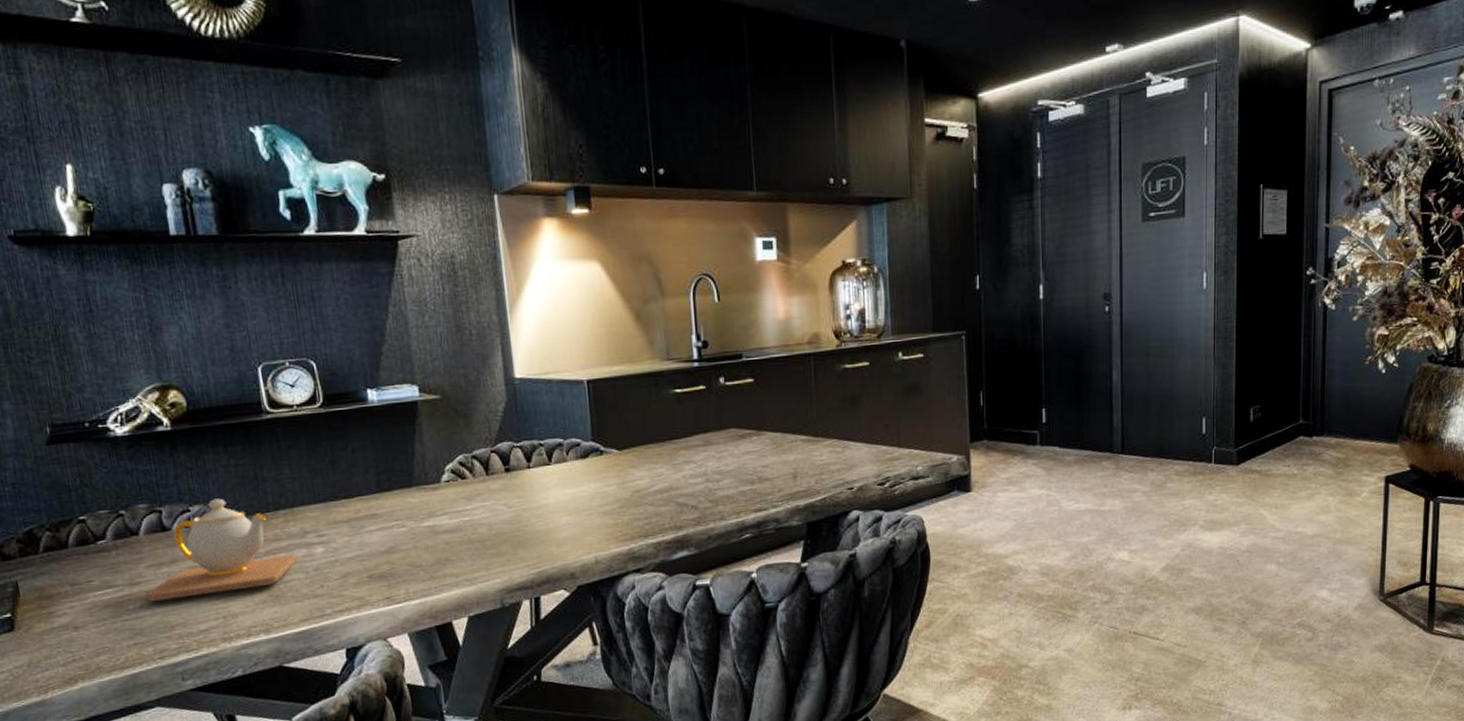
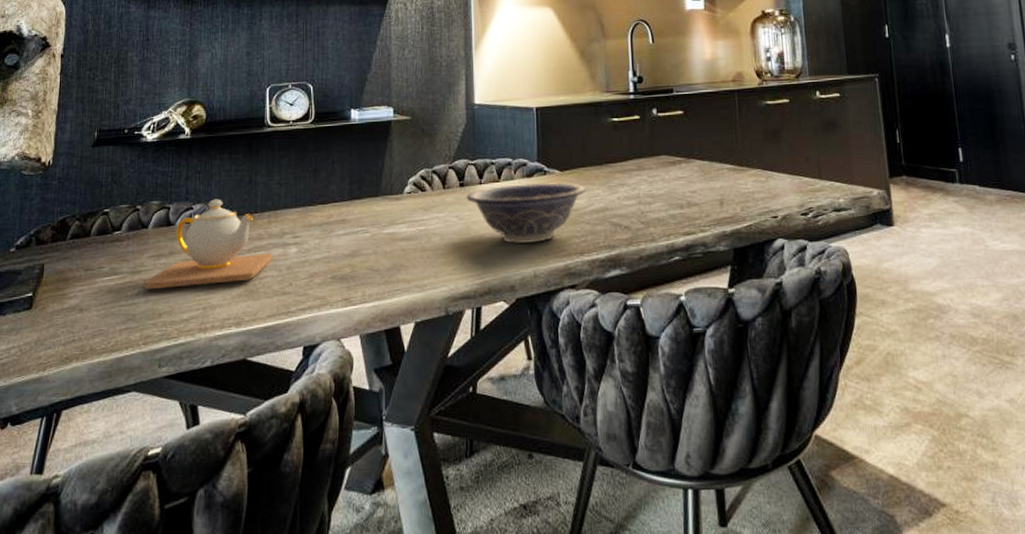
decorative bowl: none [513,462,648,531] -> present [466,182,586,245]

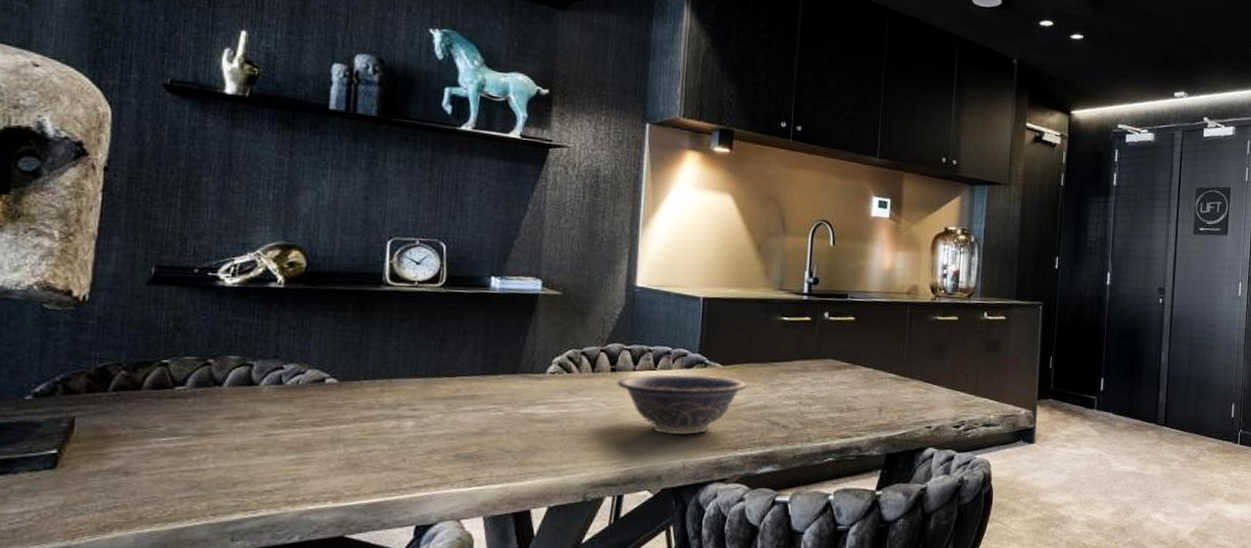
teapot: present [145,199,273,290] -> none [215,360,384,456]

